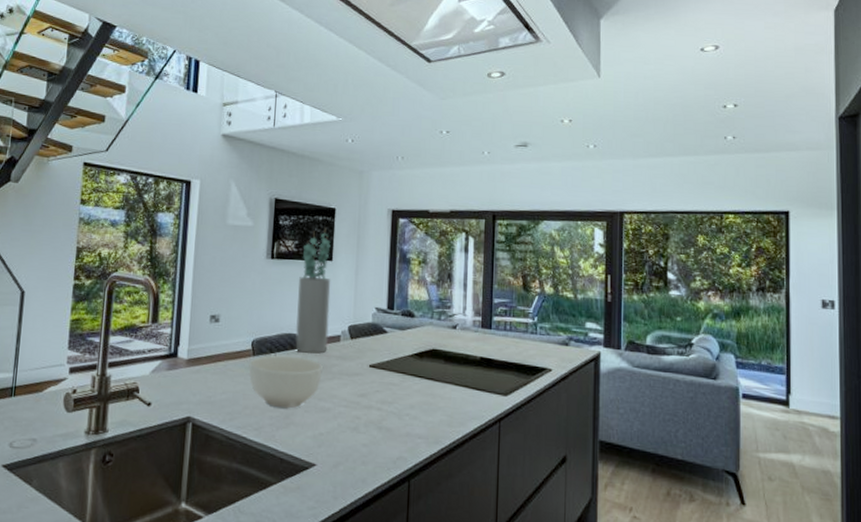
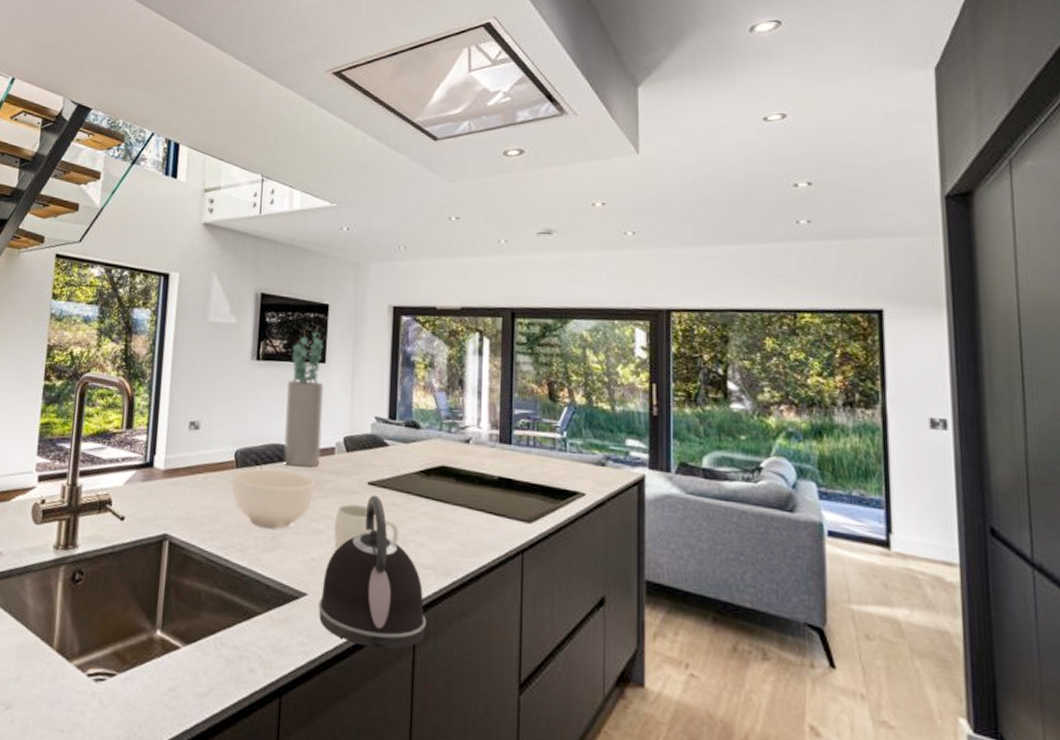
kettle: none [325,376,419,509] -> present [318,495,427,650]
mug: none [339,385,396,426] -> present [334,504,399,551]

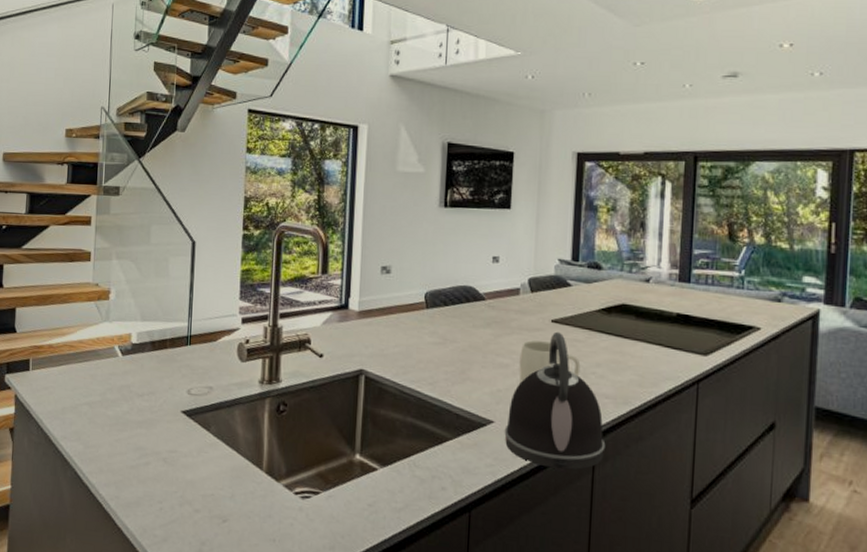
bowl: present [231,468,315,529] -> none [422,308,501,364]
vase: present [283,325,324,468] -> none [470,173,510,308]

